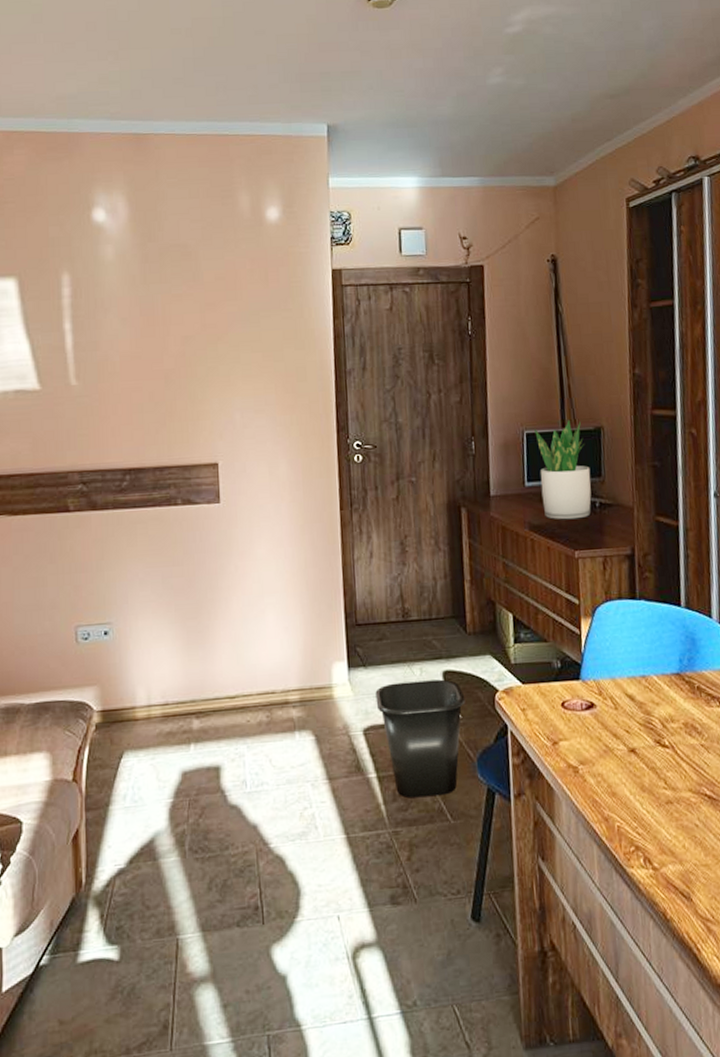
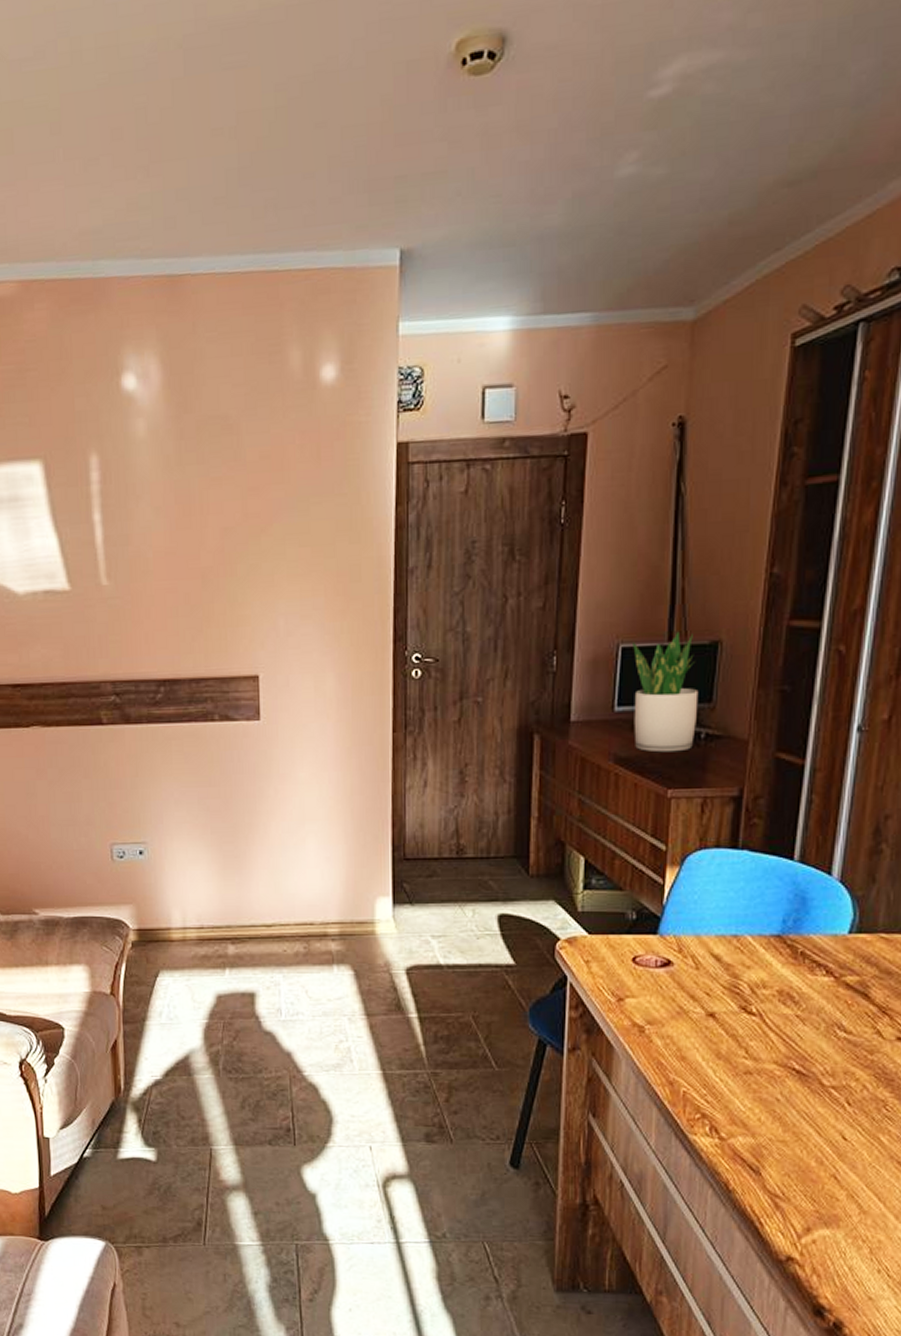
waste bin: present [375,679,466,799] -> none [421,923,521,1042]

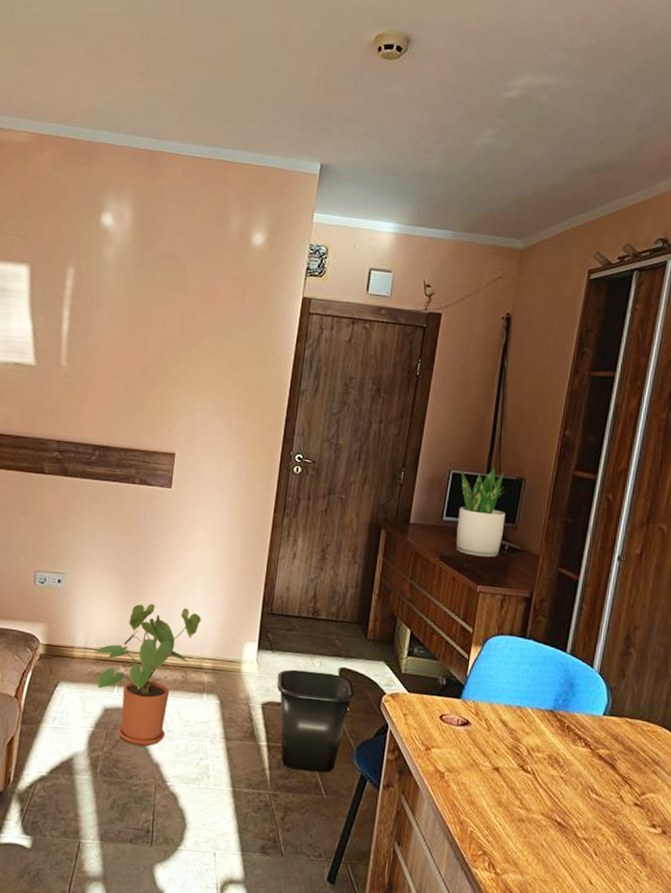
house plant: none [195,865,318,1034] -> present [94,603,201,747]
waste bin: none [421,923,521,1042] -> present [276,669,355,773]

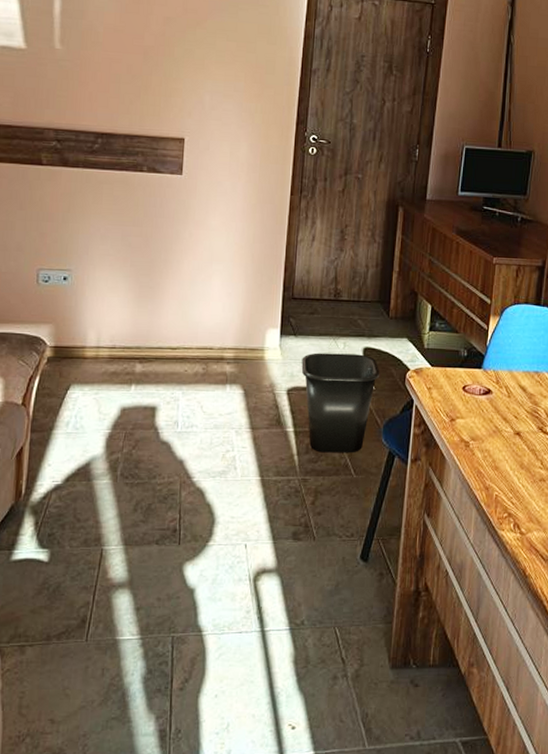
house plant: present [94,603,201,747] -> none [107,296,220,444]
planter: present [456,467,506,558] -> none [471,141,518,230]

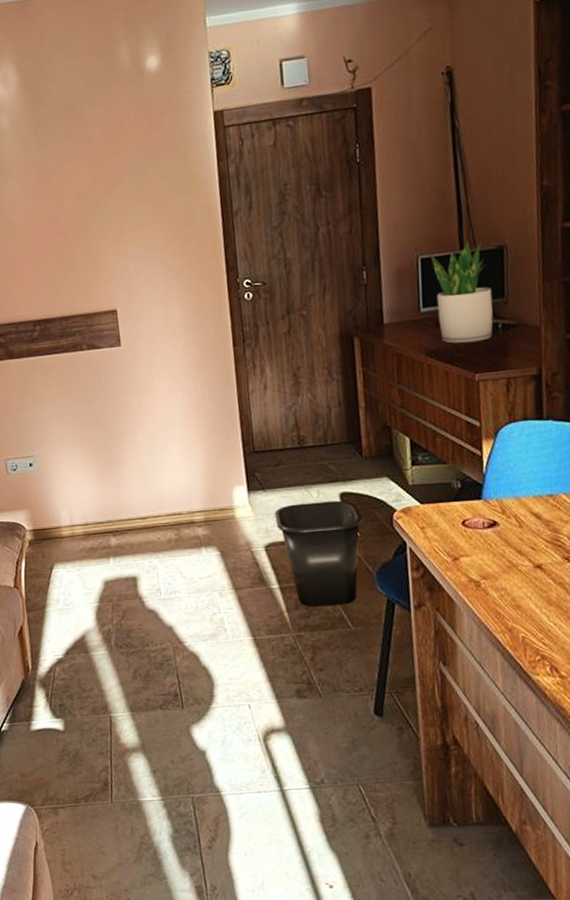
planter: none [471,141,518,230] -> present [430,240,494,344]

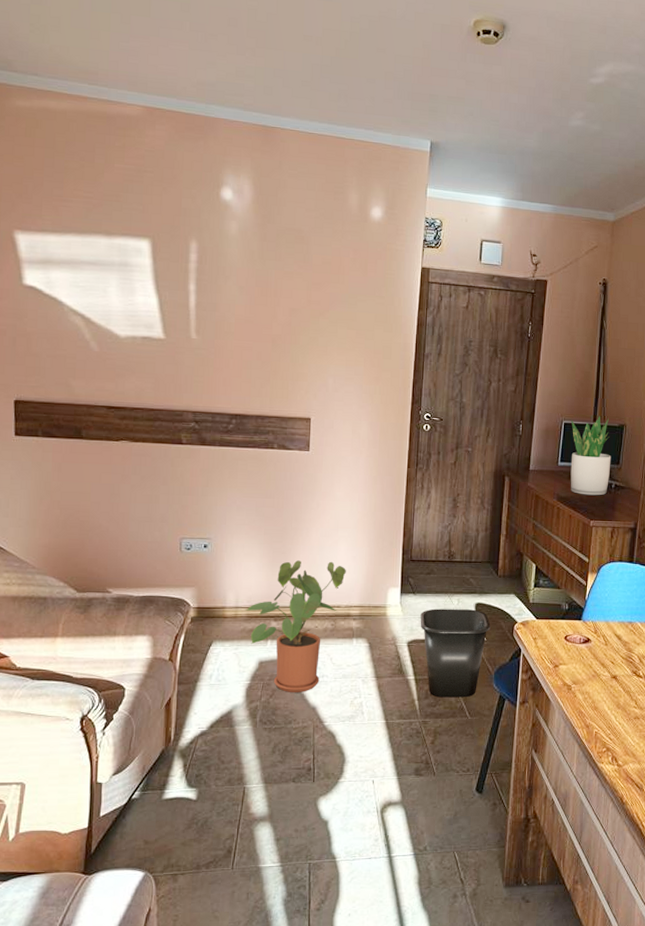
house plant: none [81,464,182,612] -> present [245,560,346,692]

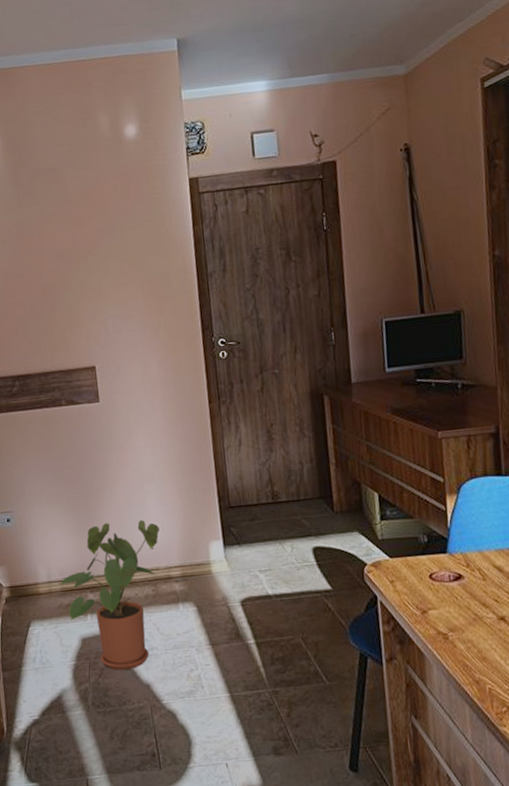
waste bin: present [420,608,491,698] -> none [250,555,336,662]
planter: present [570,416,611,496] -> none [393,305,453,403]

